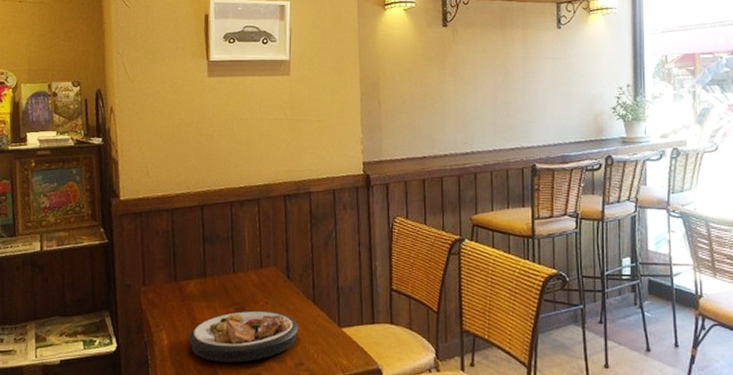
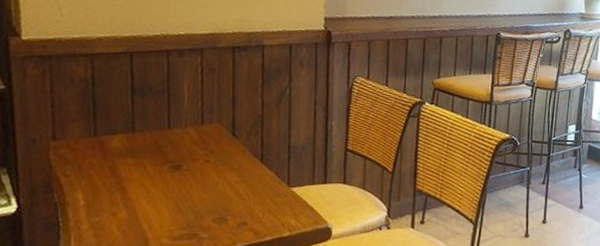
plate: present [188,310,298,363] -> none [111,169,243,224]

